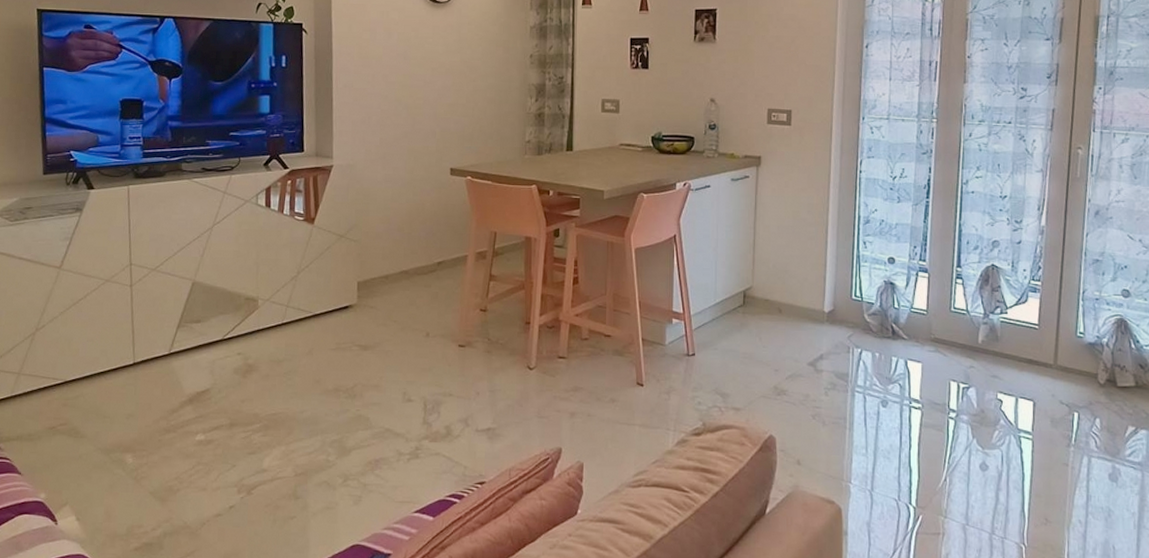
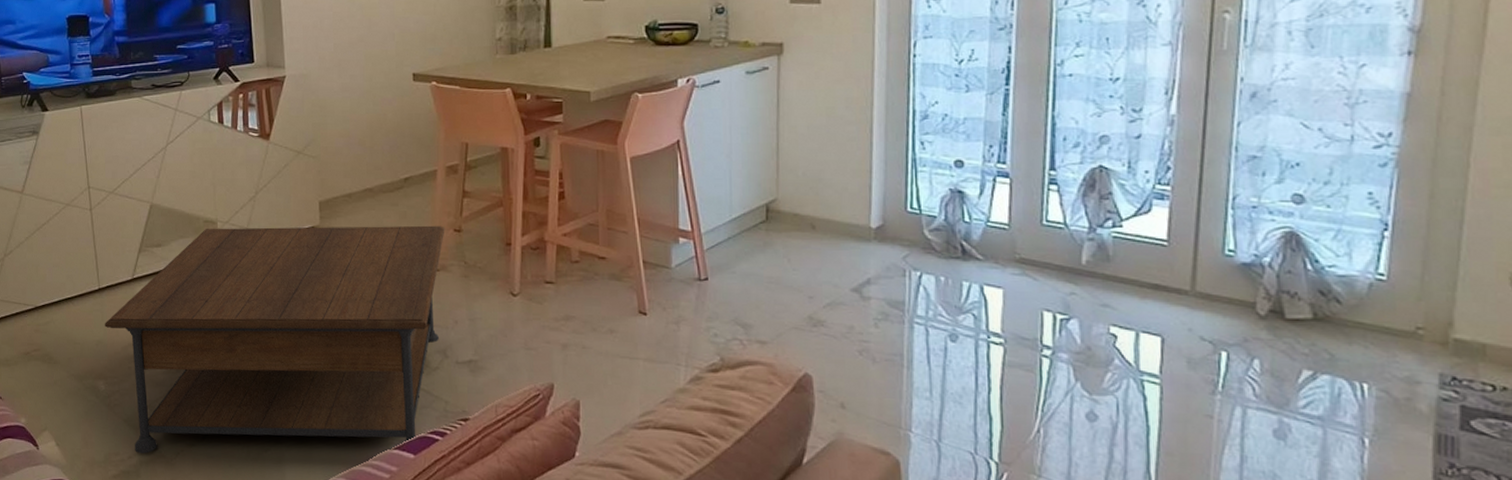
coffee table: none [137,305,472,525] -> present [105,225,445,454]

